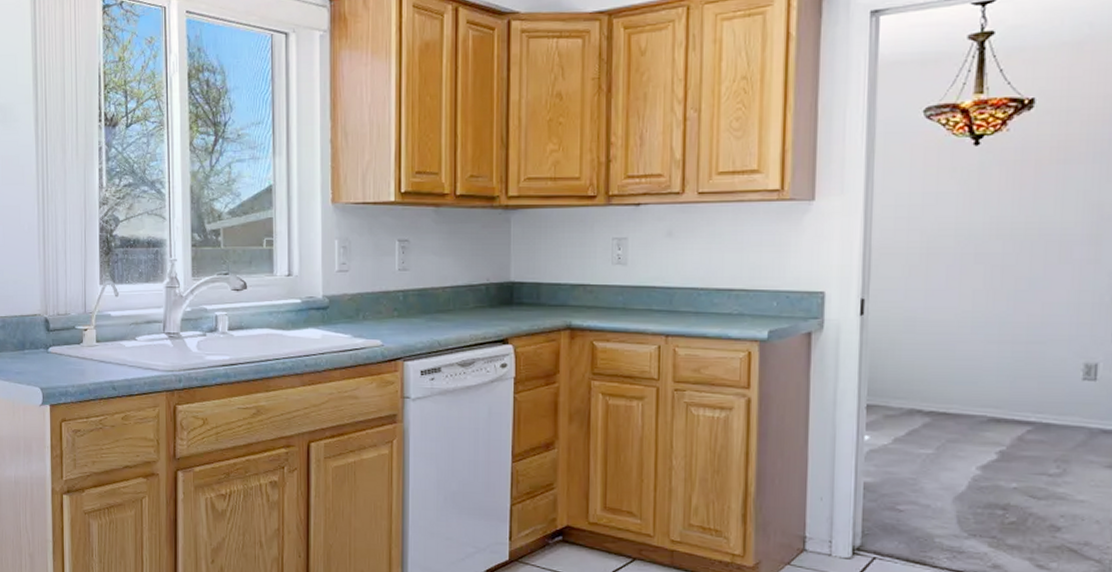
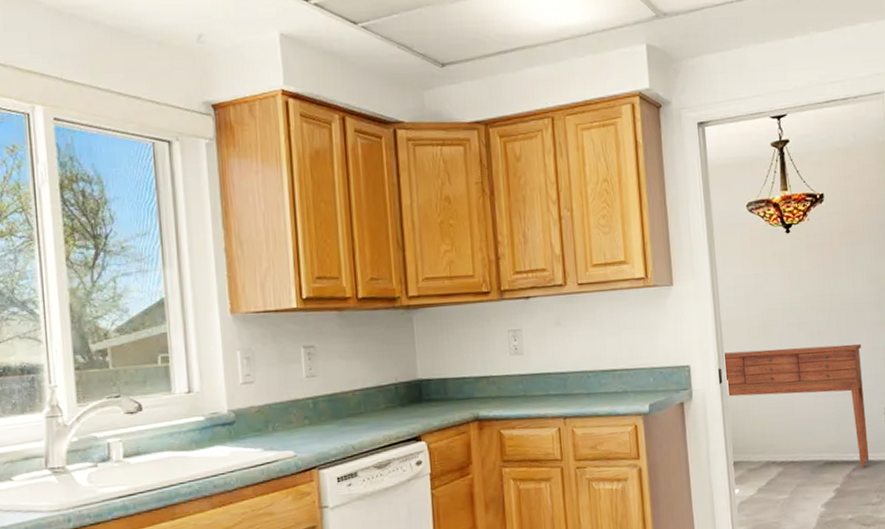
console table: none [869,281,1062,430] -> present [725,343,869,467]

